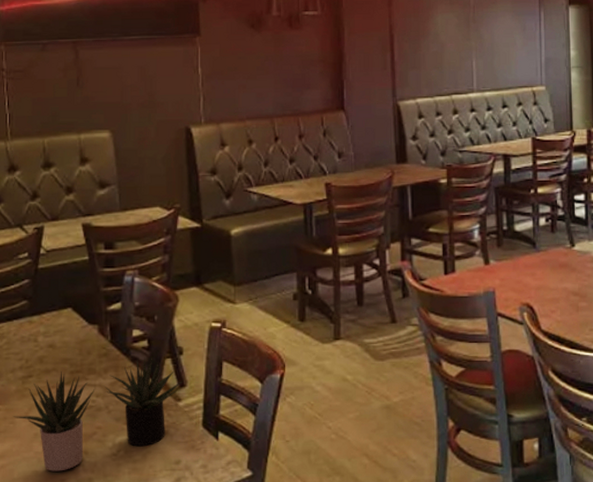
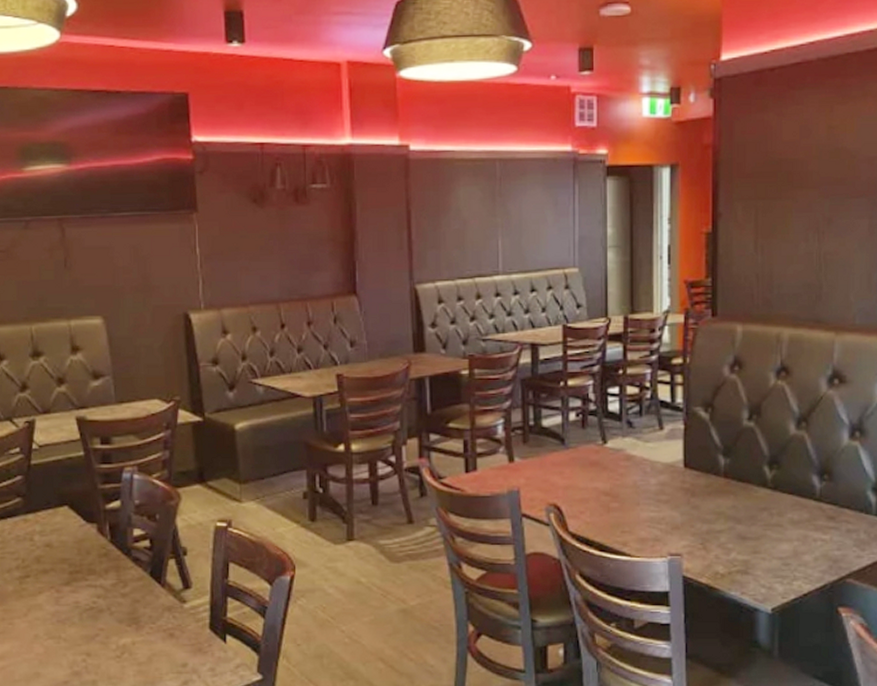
succulent plant: present [13,356,184,472] -> none [12,557,189,673]

